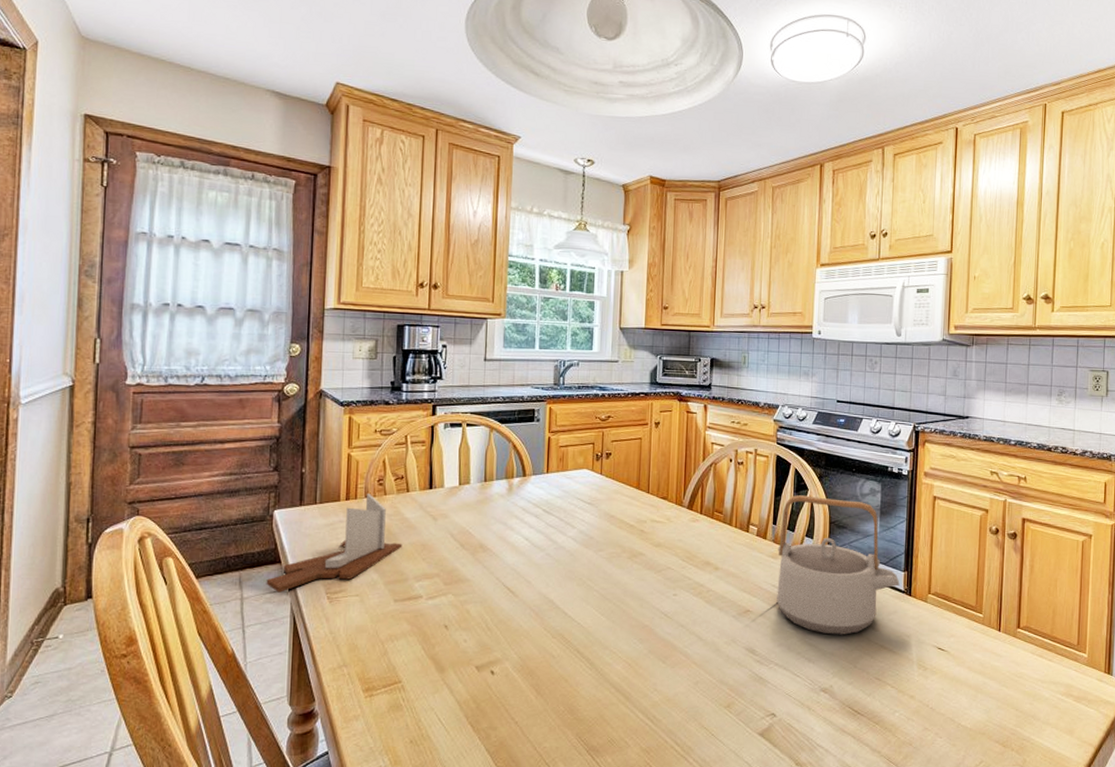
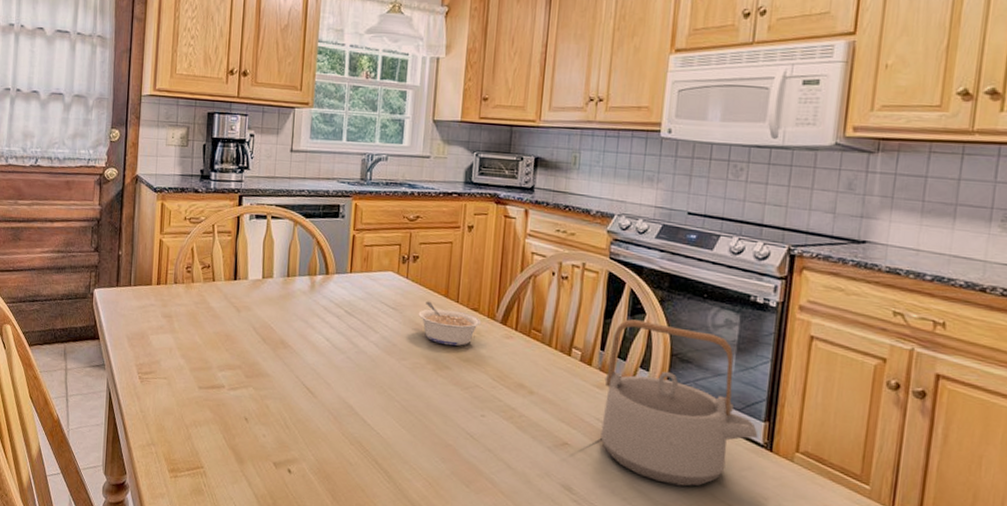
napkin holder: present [266,494,403,593] -> none [86,280,208,368]
legume: none [613,494,671,534] -> present [418,301,482,346]

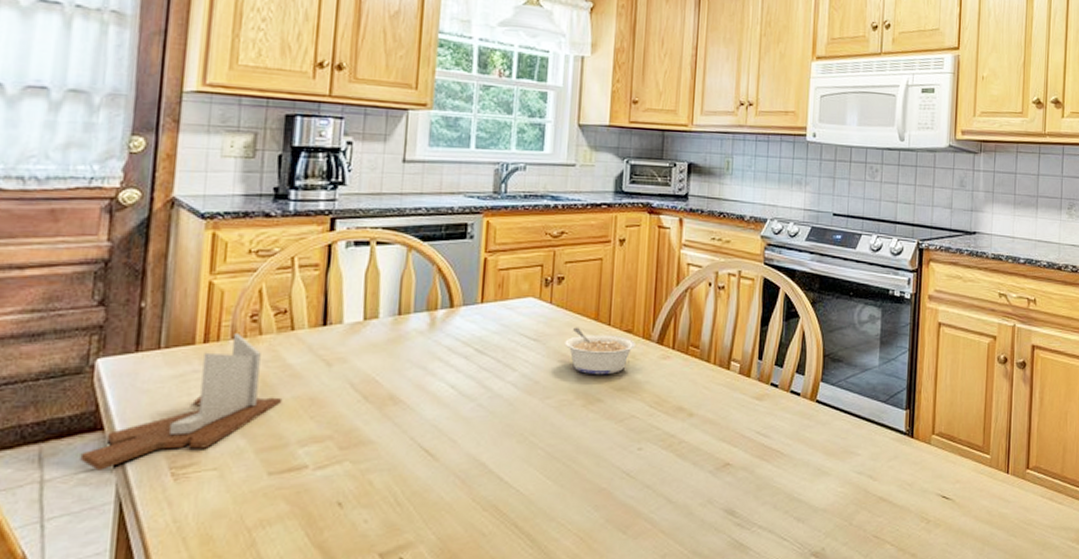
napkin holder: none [86,280,208,368] -> present [80,334,283,471]
teapot: present [600,319,758,487] -> none [761,324,901,488]

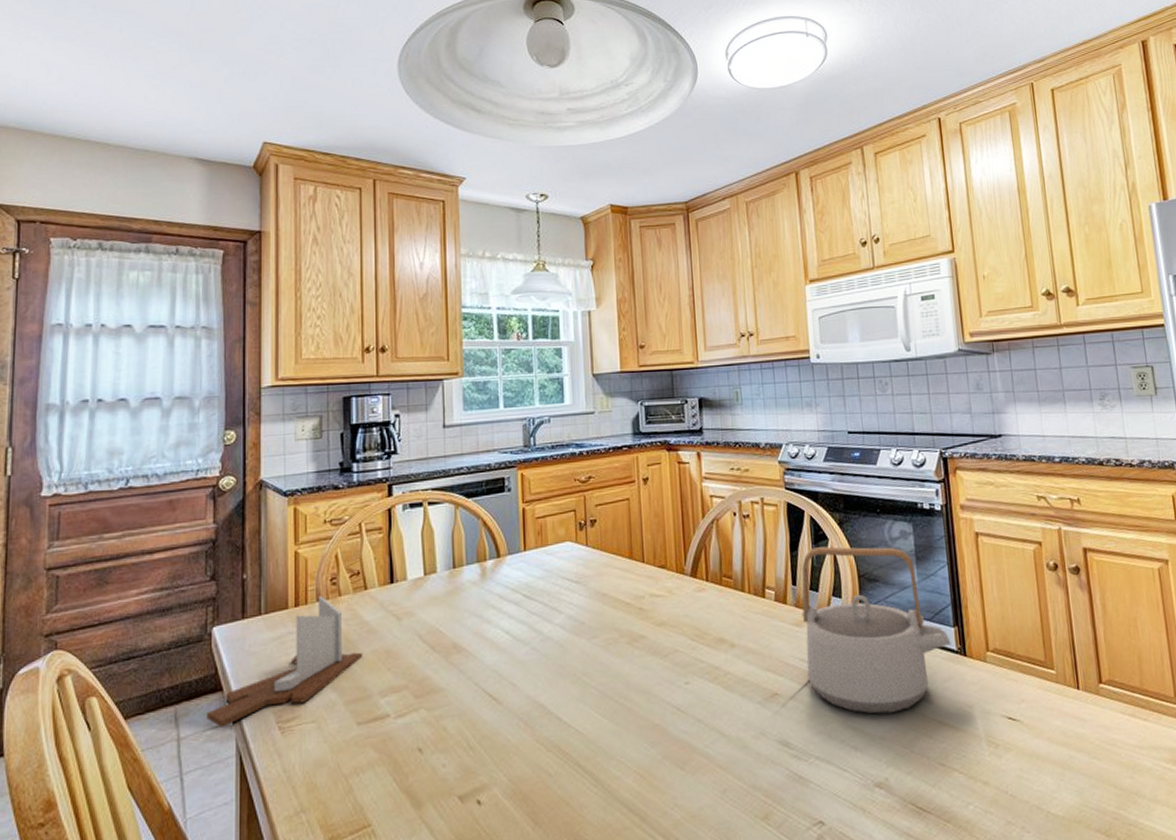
legume: present [564,327,636,375] -> none [604,566,671,612]
teapot: none [761,324,901,488] -> present [801,546,951,715]

